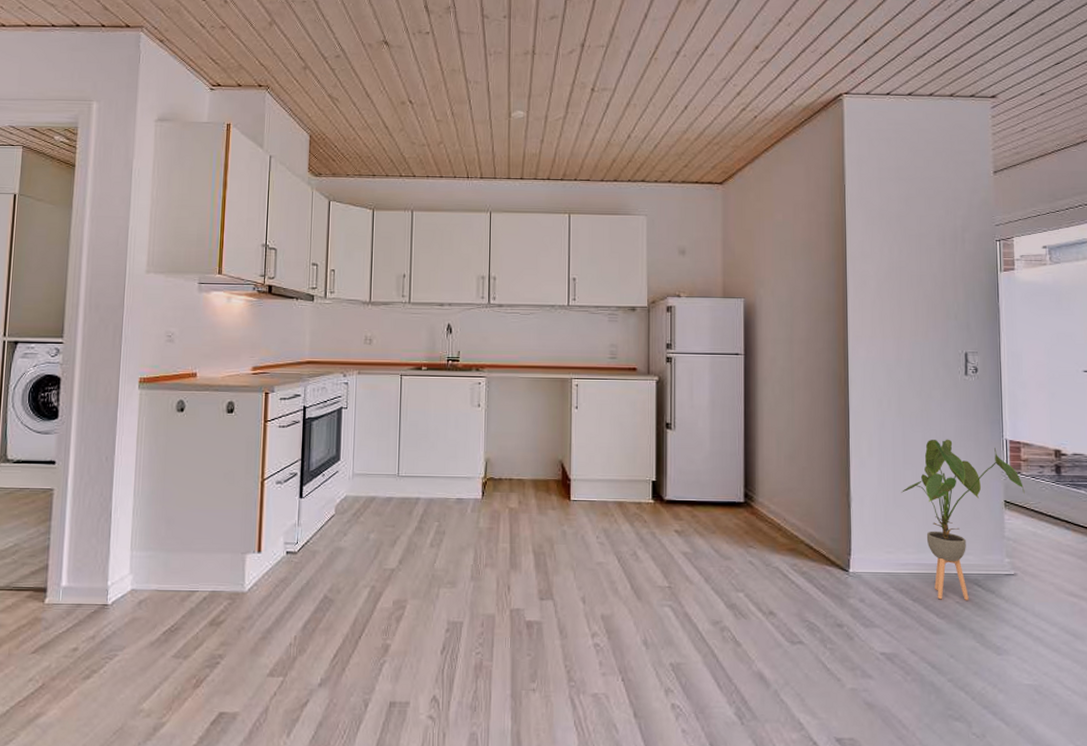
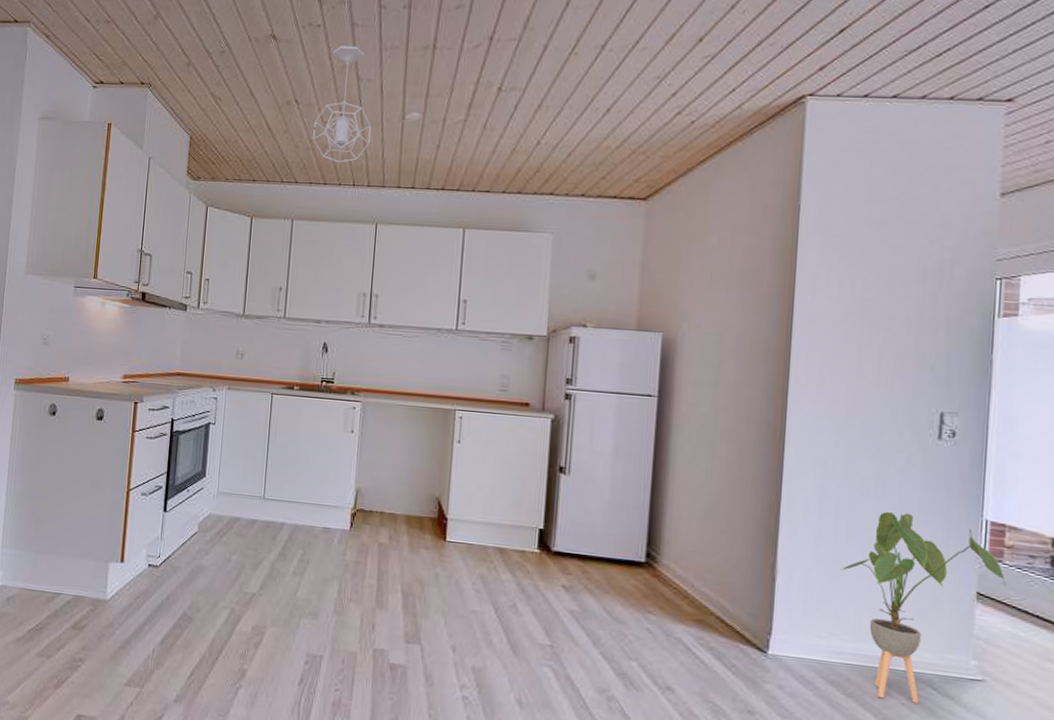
pendant light: none [427,50,481,158] -> present [313,45,371,163]

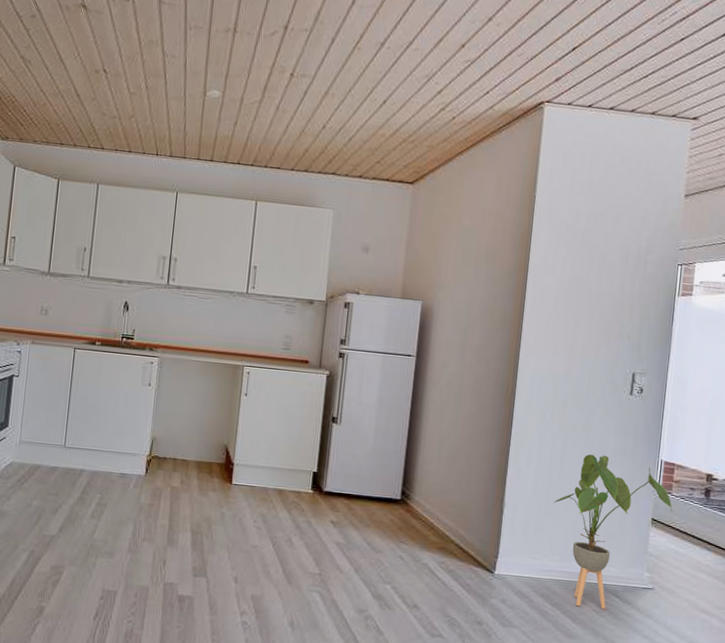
pendant light: present [313,45,371,163] -> none [119,20,175,133]

